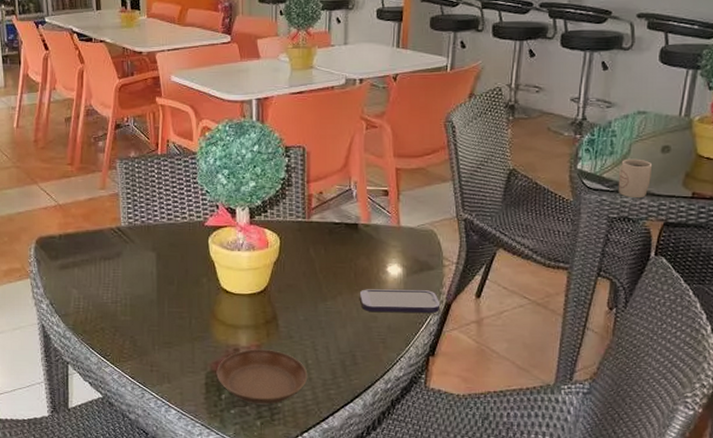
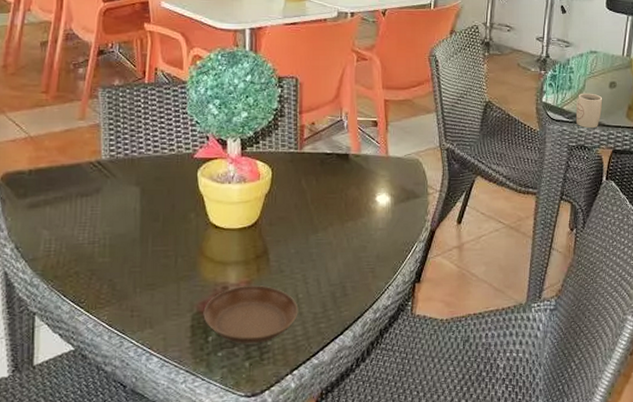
mobile phone: present [359,289,441,313] -> none [349,218,426,241]

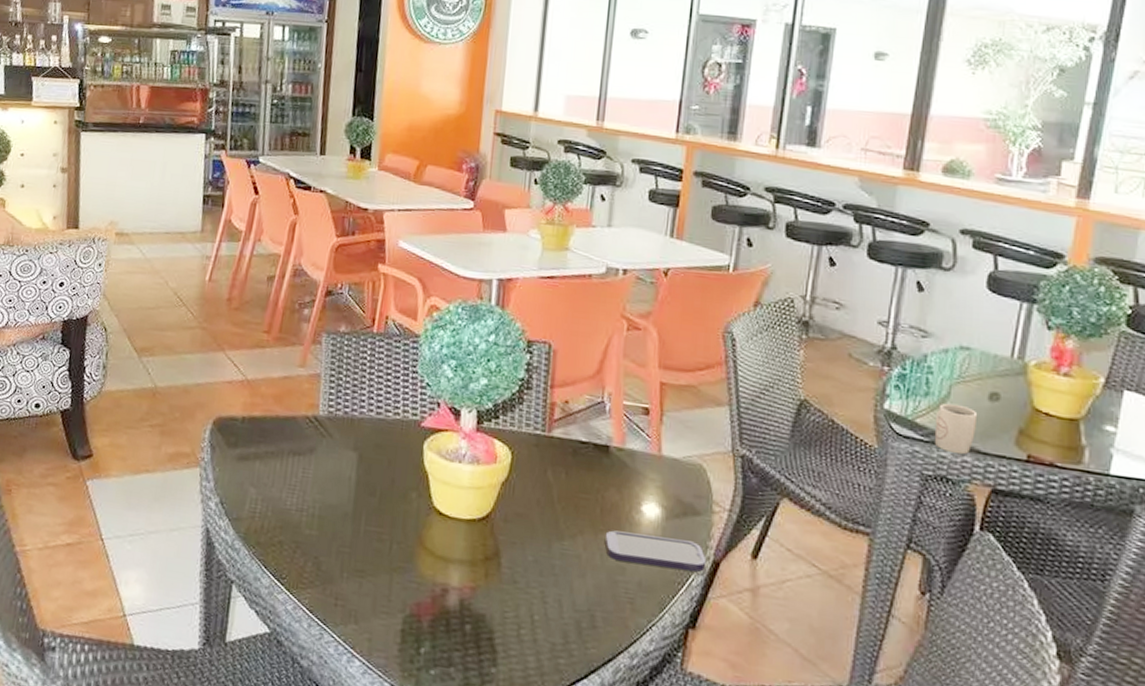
saucer: present [203,285,299,344] -> none [416,591,533,669]
mobile phone: none [349,218,426,241] -> present [604,530,707,572]

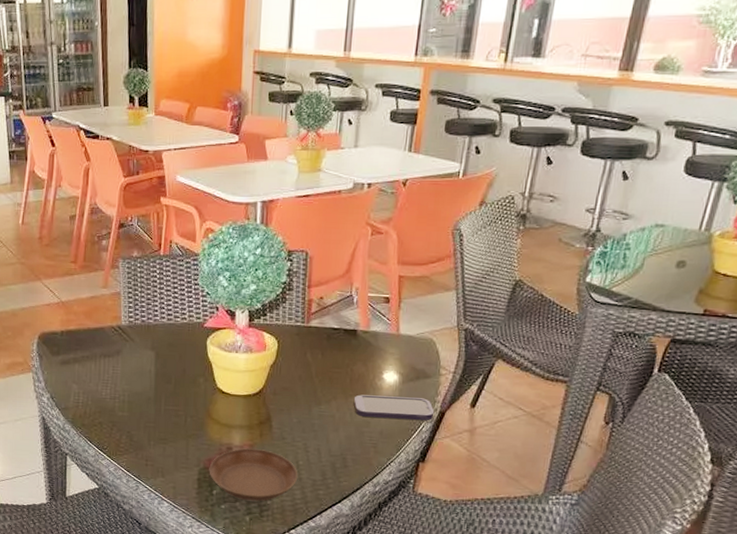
saucer: none [416,591,533,669] -> present [209,448,298,502]
mug: present [934,403,978,455] -> none [626,273,666,314]

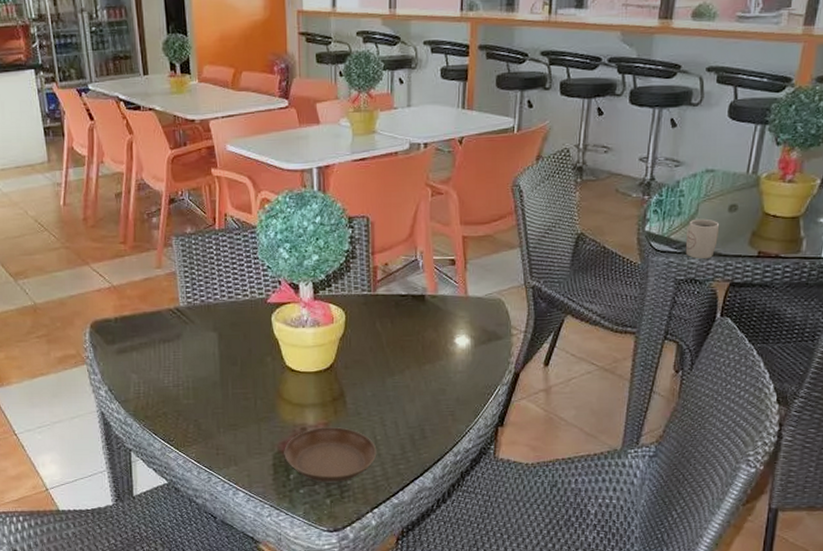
mobile phone: present [353,394,435,420] -> none [427,360,509,384]
mug: none [626,273,666,314] -> present [685,218,720,260]

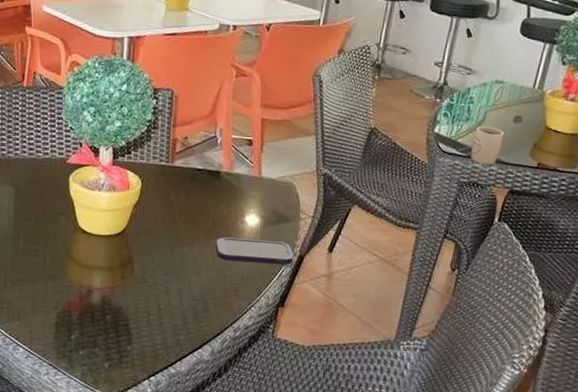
saucer: present [284,427,377,483] -> none [67,291,159,347]
mobile phone: none [427,360,509,384] -> present [215,237,294,265]

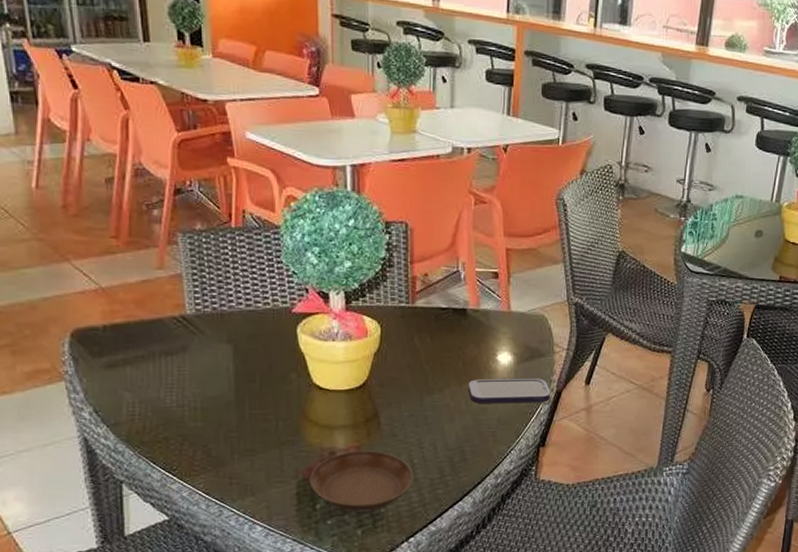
saucer: none [67,291,159,347] -> present [309,450,414,512]
mug: present [470,126,505,166] -> none [717,242,747,282]

